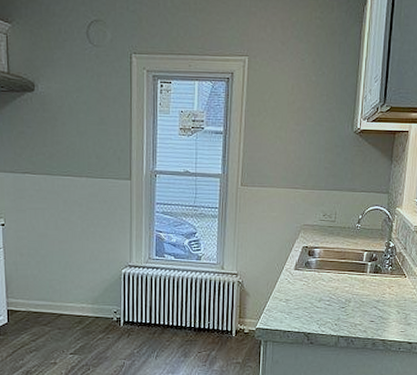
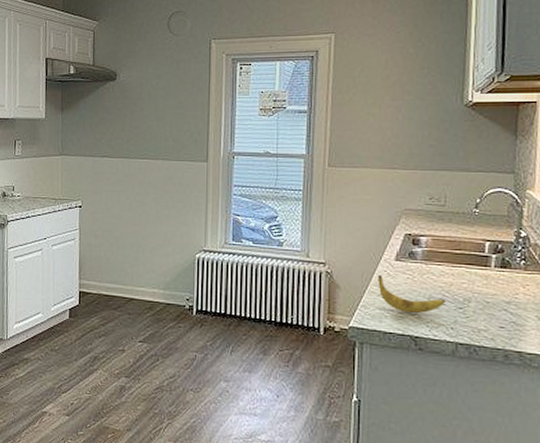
banana: none [280,282,332,314] -> present [377,274,445,314]

